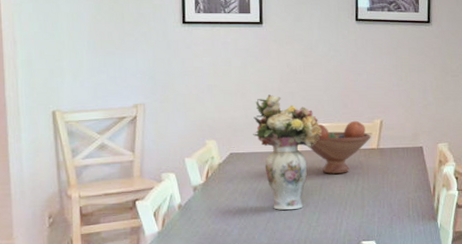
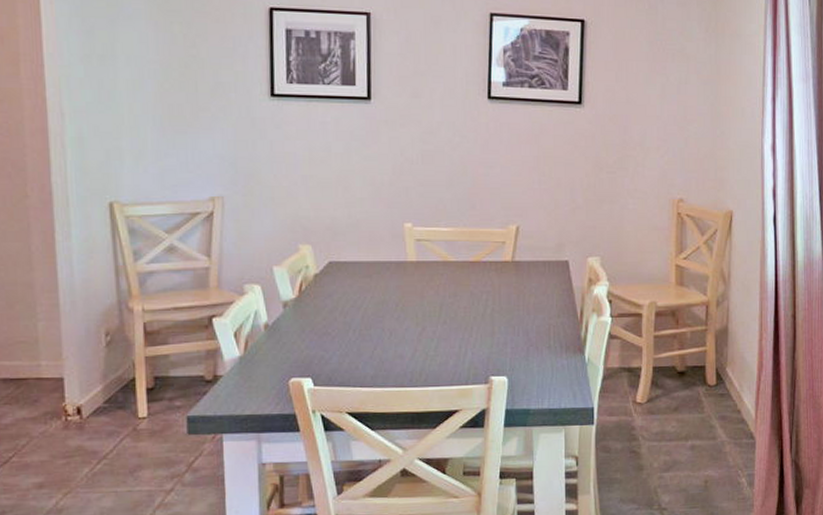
flower arrangement: present [253,94,322,210] -> none [357,189,443,334]
fruit bowl: present [308,120,371,174] -> none [425,225,504,291]

